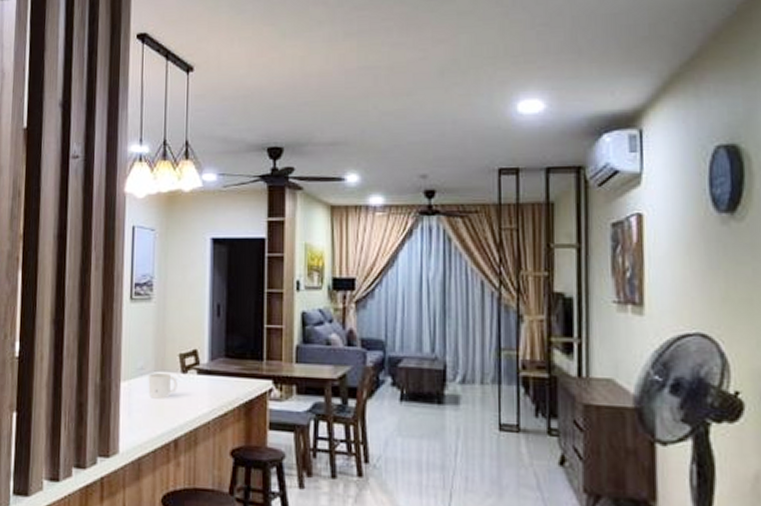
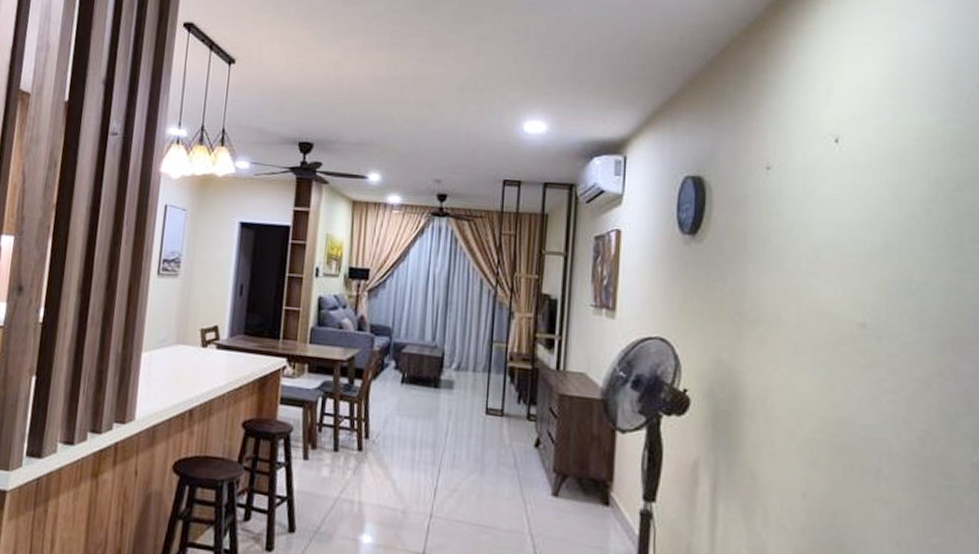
mug: present [148,372,178,399] -> none [168,345,197,371]

